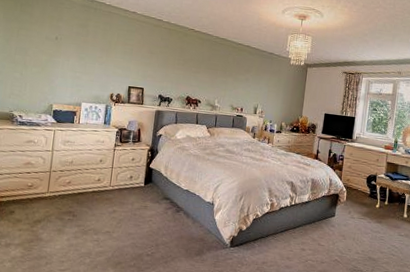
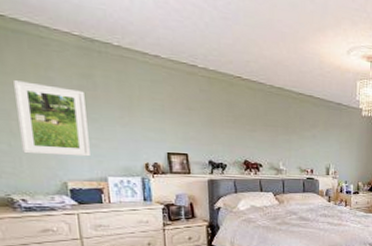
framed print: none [29,28,79,86] -> present [14,80,90,157]

